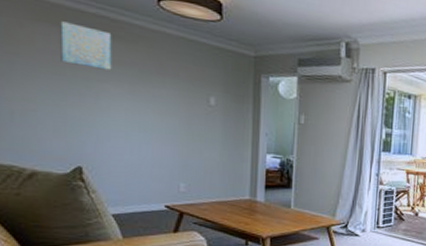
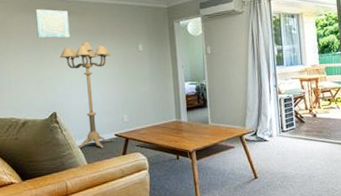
floor lamp: none [92,79,171,221] -> present [59,41,116,149]

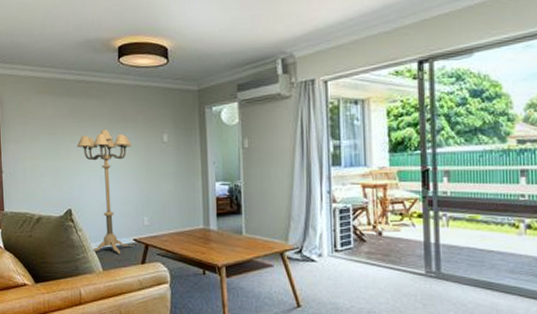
wall art: present [35,9,70,39] -> none [52,91,89,125]

